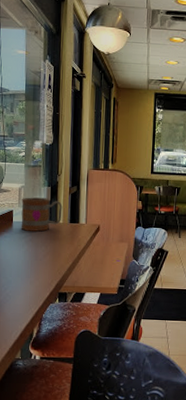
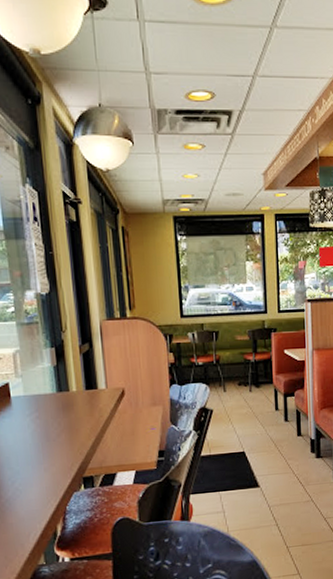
mug: present [21,197,63,232] -> none [18,362,74,407]

